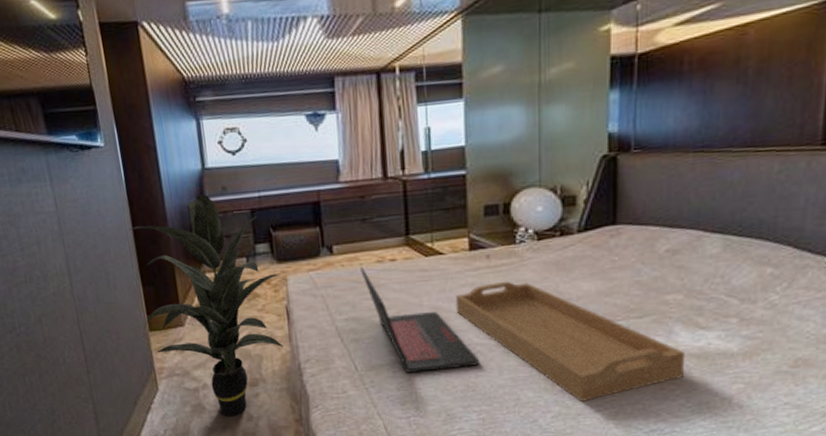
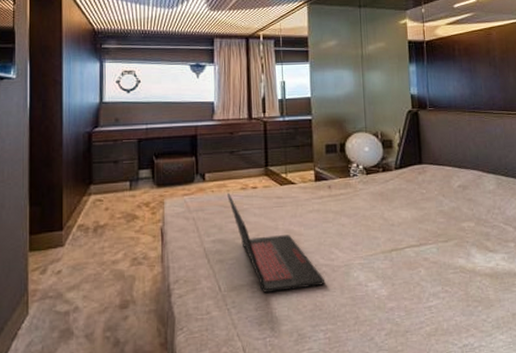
indoor plant: present [128,194,283,416] -> none [25,124,159,342]
serving tray: present [455,281,684,402] -> none [304,208,482,319]

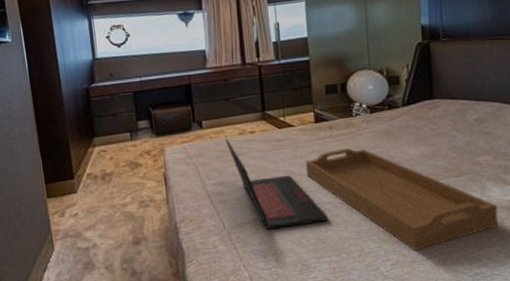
serving tray: none [304,208,482,319] -> present [305,148,498,250]

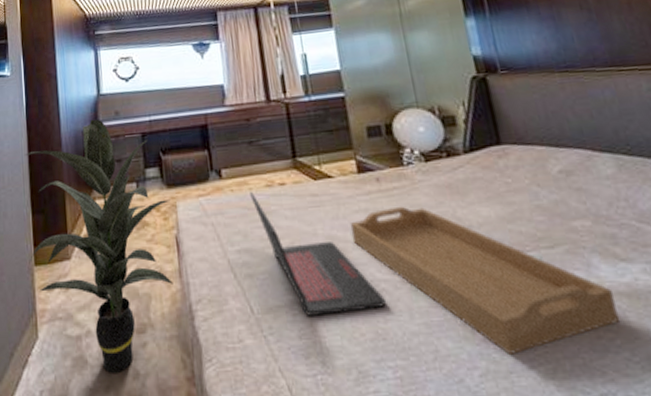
indoor plant: none [31,80,162,272] -> present [24,119,173,373]

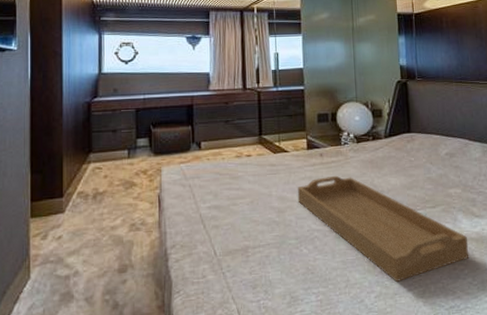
indoor plant: present [24,119,173,373] -> none [26,94,156,305]
laptop: present [250,191,386,316] -> none [222,160,316,257]

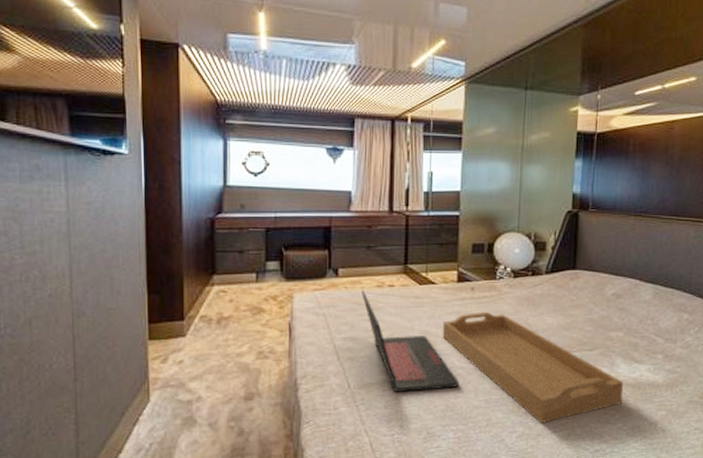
laptop: none [222,160,316,257] -> present [361,289,459,392]

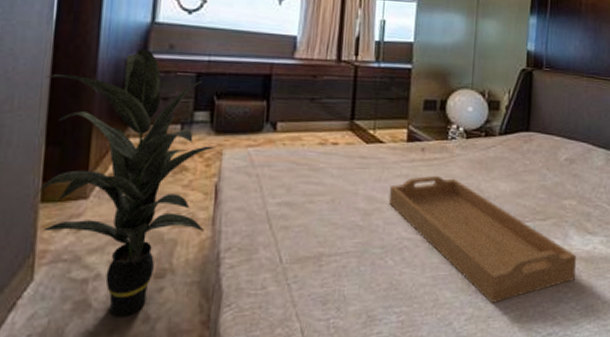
indoor plant: none [141,209,288,430] -> present [35,49,217,317]
laptop: present [361,289,459,392] -> none [301,147,405,267]

